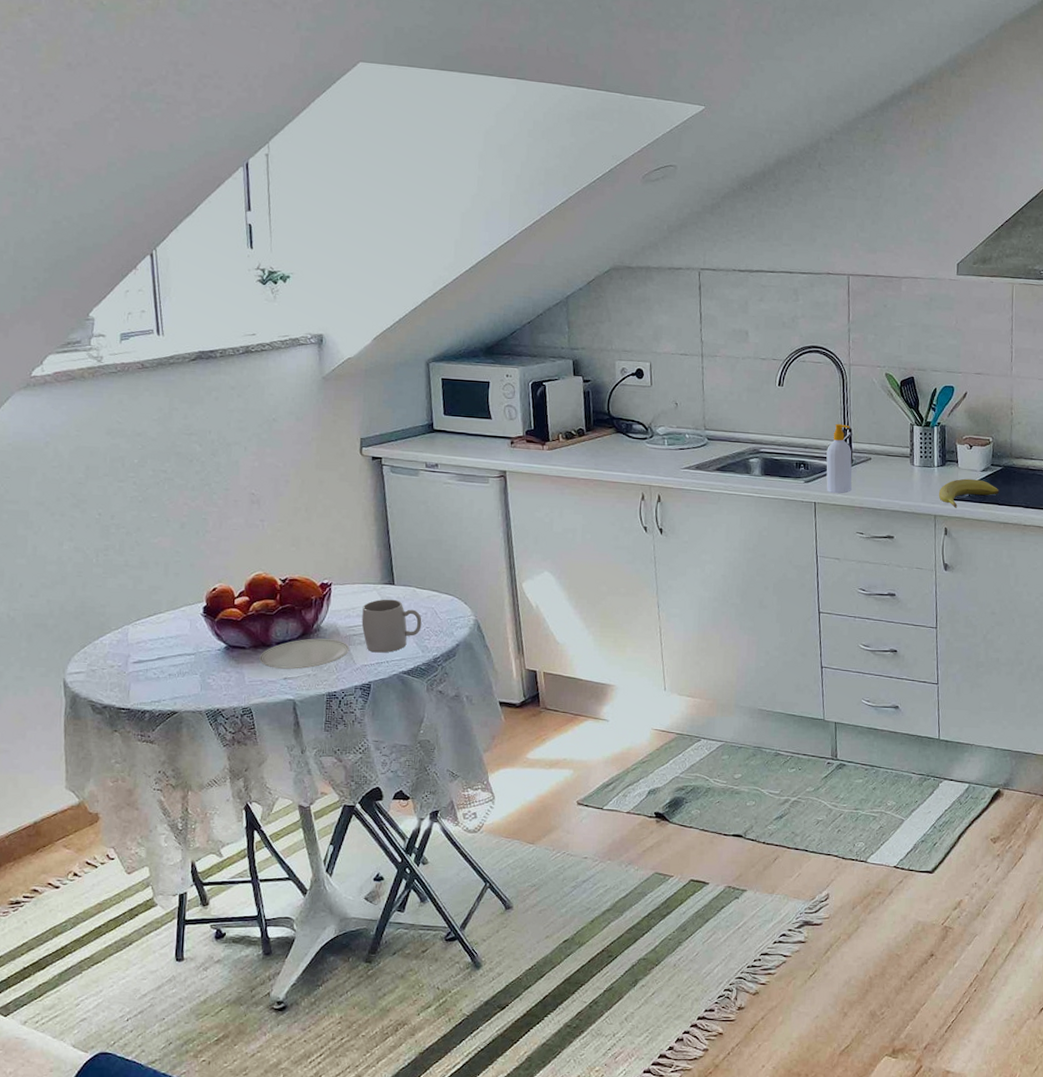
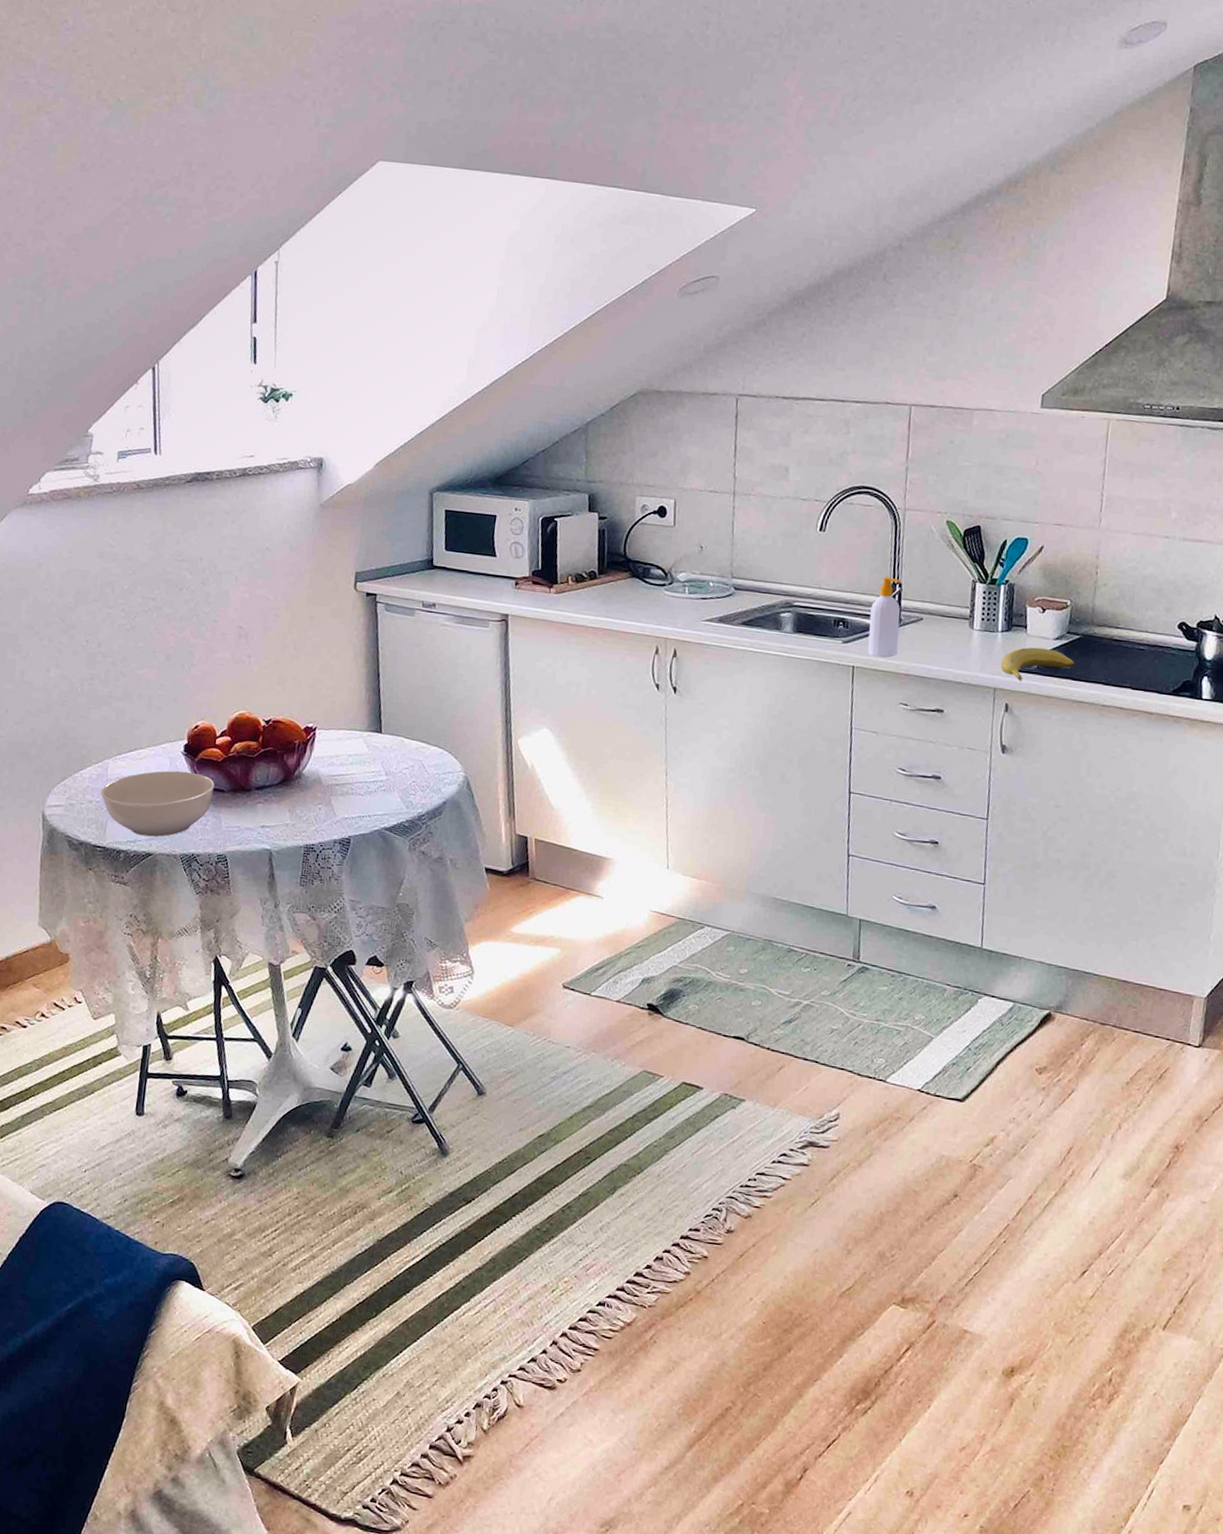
bowl: none [122,631,236,696] -> present [100,770,215,837]
plate: present [259,638,350,669] -> none [238,785,331,818]
mug: present [361,599,422,653] -> none [345,748,409,806]

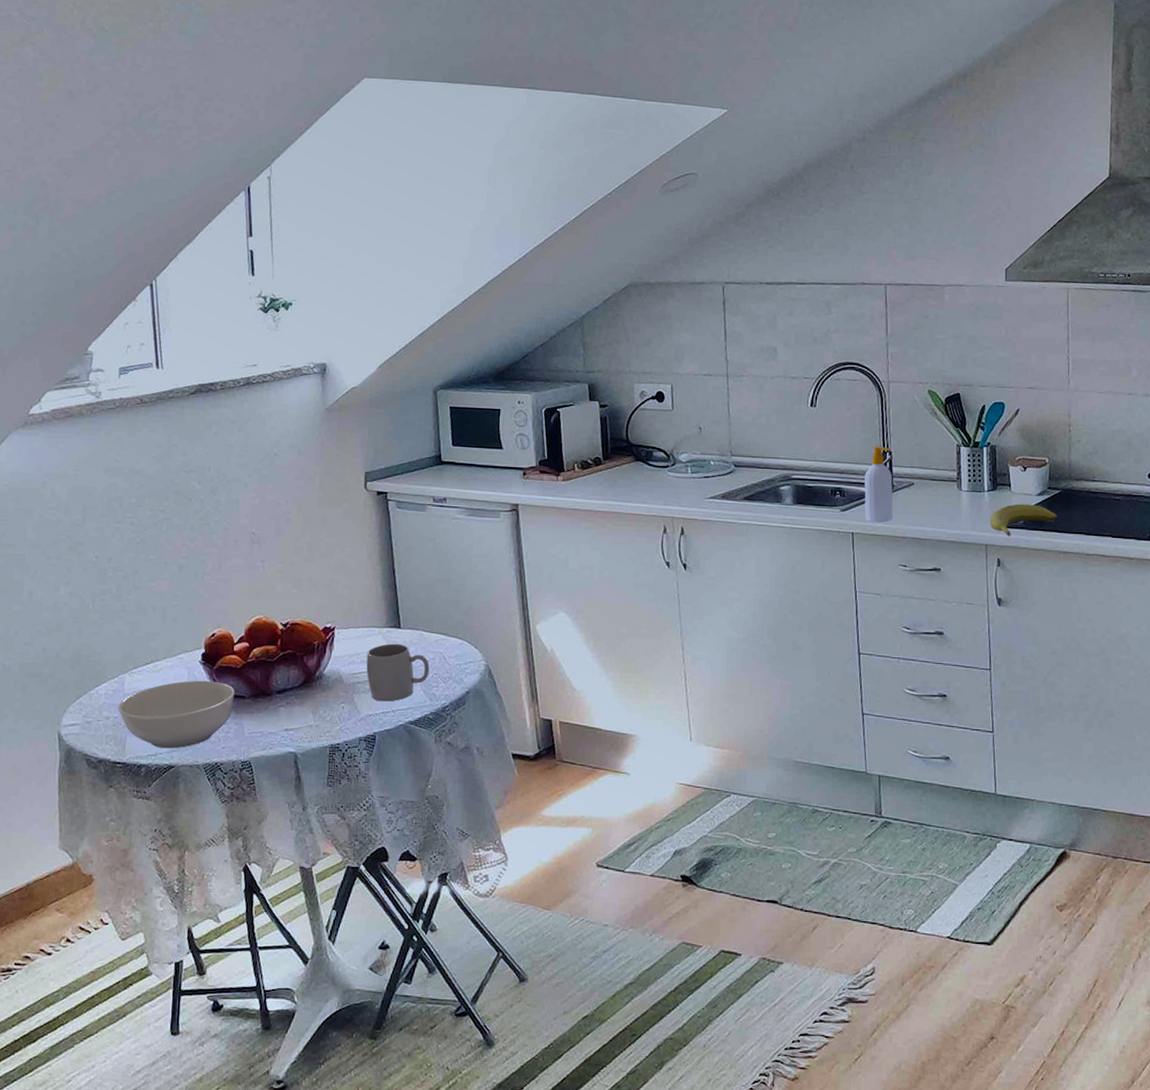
mug: none [345,748,409,806] -> present [366,643,430,702]

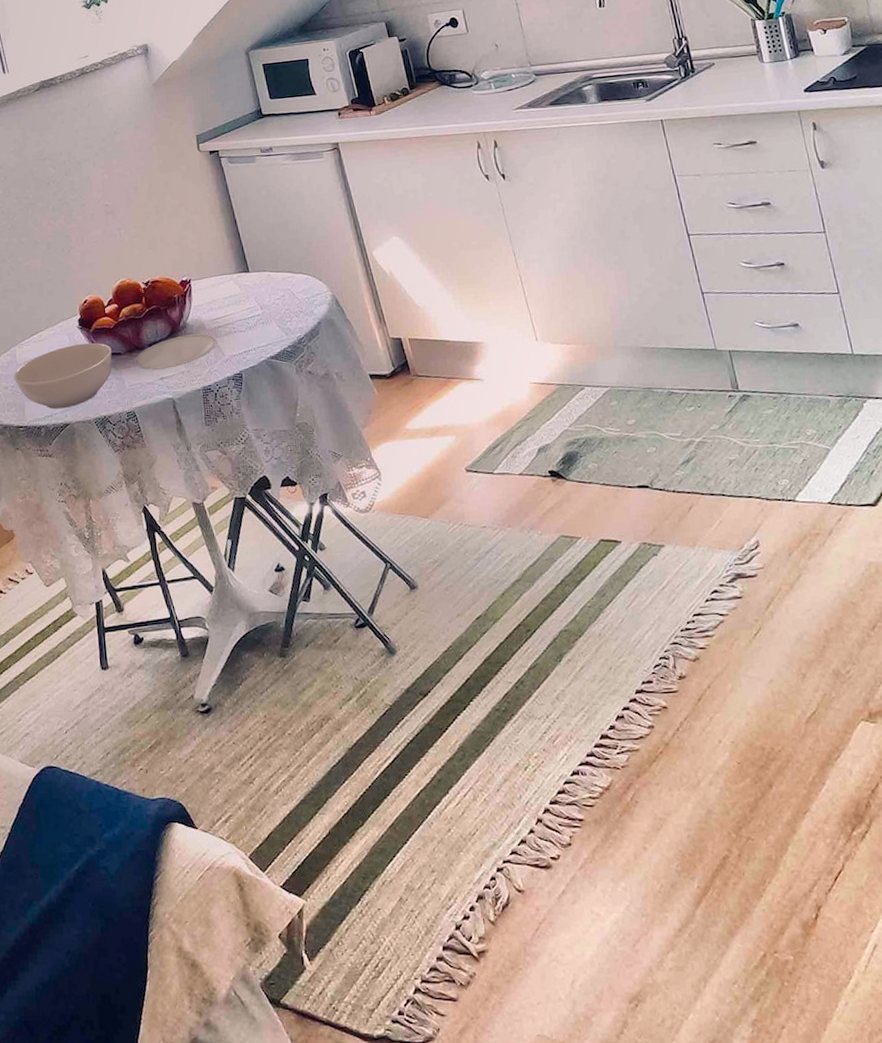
plate: none [259,686,354,720] -> present [135,334,217,370]
mug: present [366,643,430,702] -> none [223,286,282,342]
soap bottle: present [864,446,893,523] -> none [664,33,699,108]
fruit: present [989,504,1058,538] -> none [797,64,868,100]

